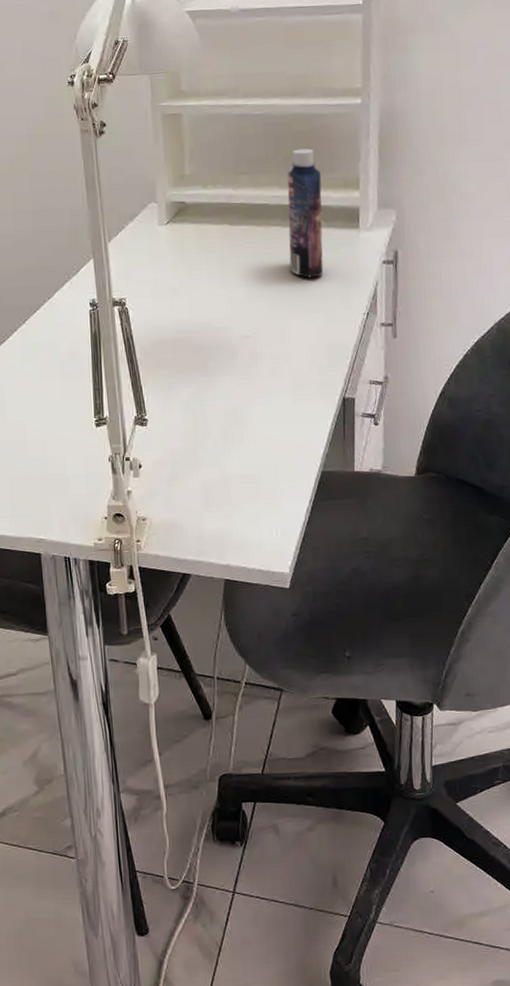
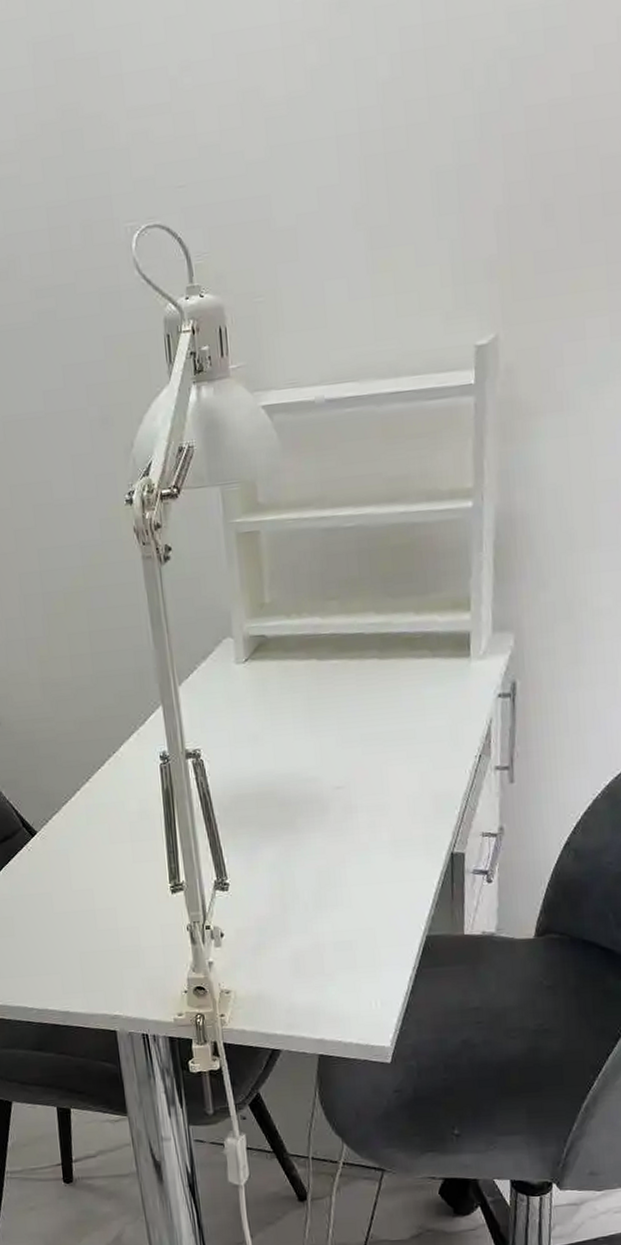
bottle: present [287,148,324,278] -> none [384,564,428,718]

